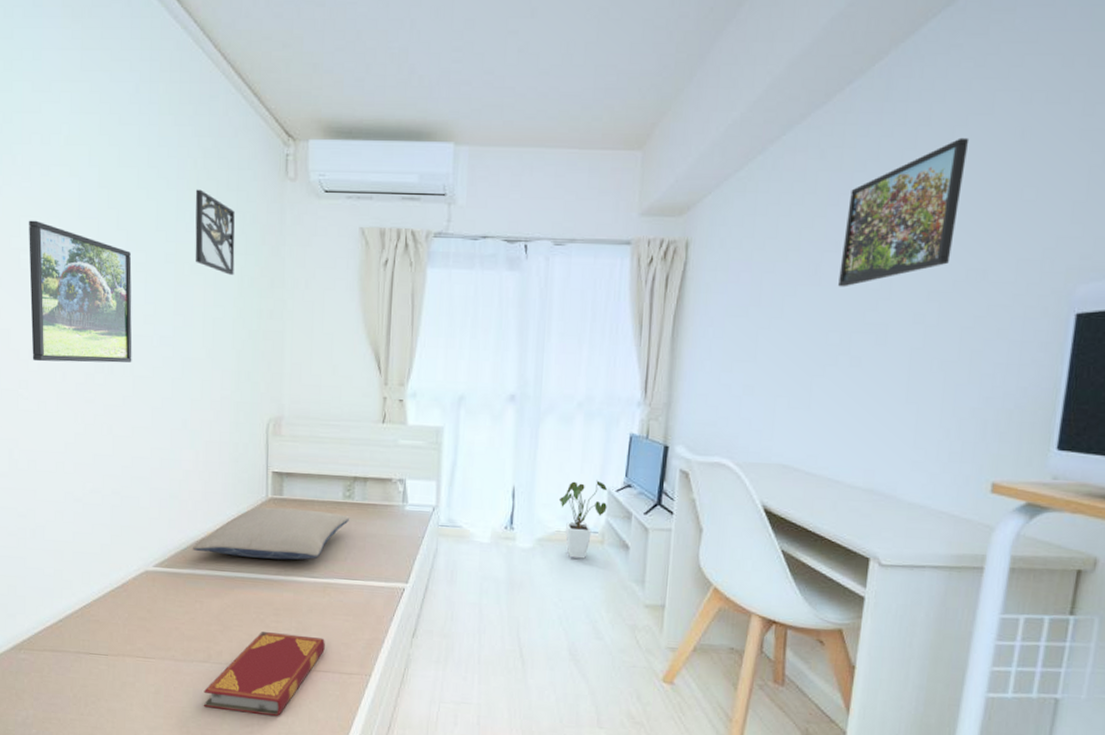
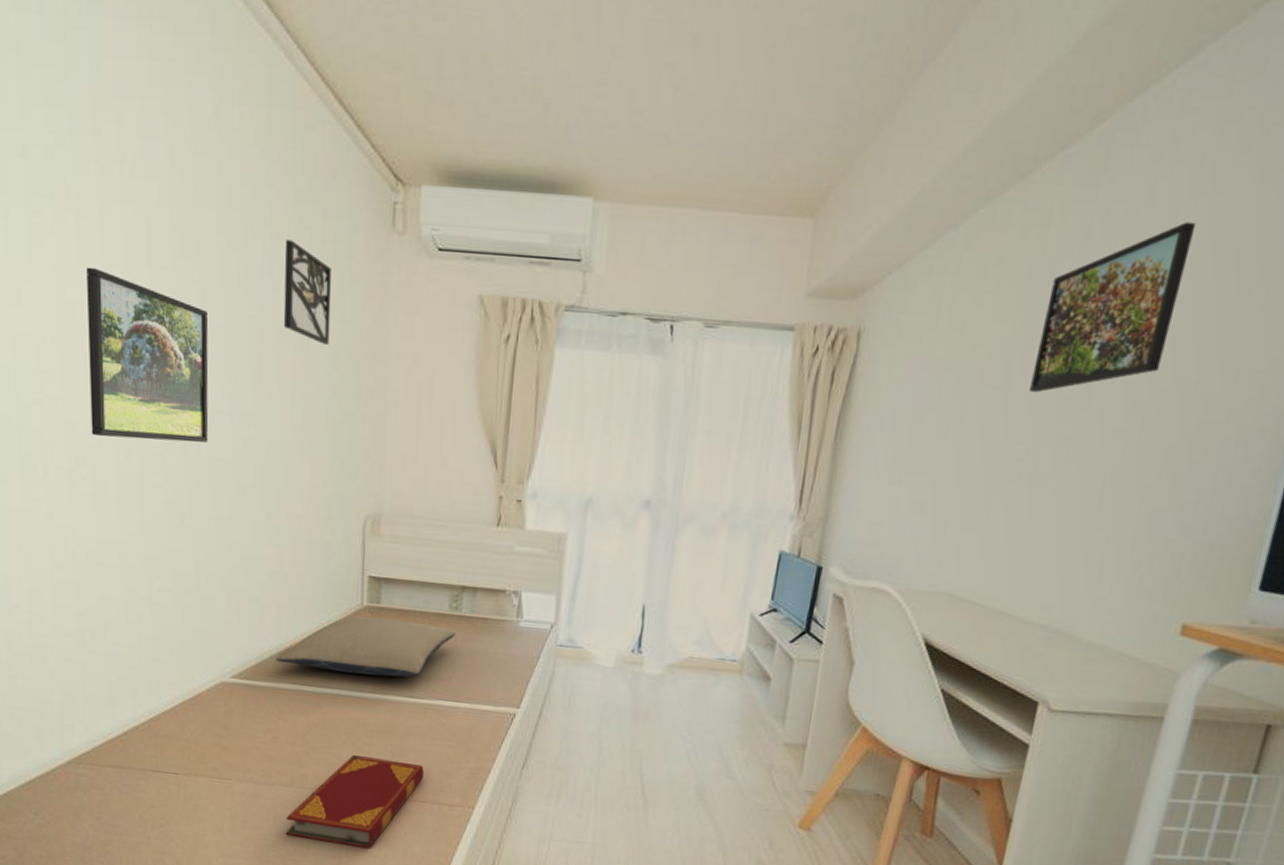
house plant: present [558,480,608,559] -> none [694,602,751,690]

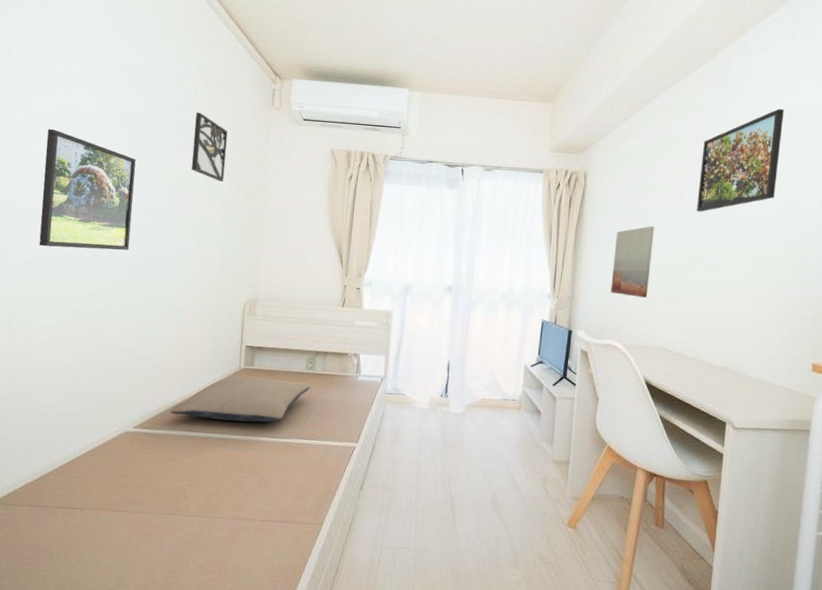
hardback book: present [285,754,424,848] -> none [169,485,284,563]
wall art: none [884,414,960,522] -> present [610,226,654,298]

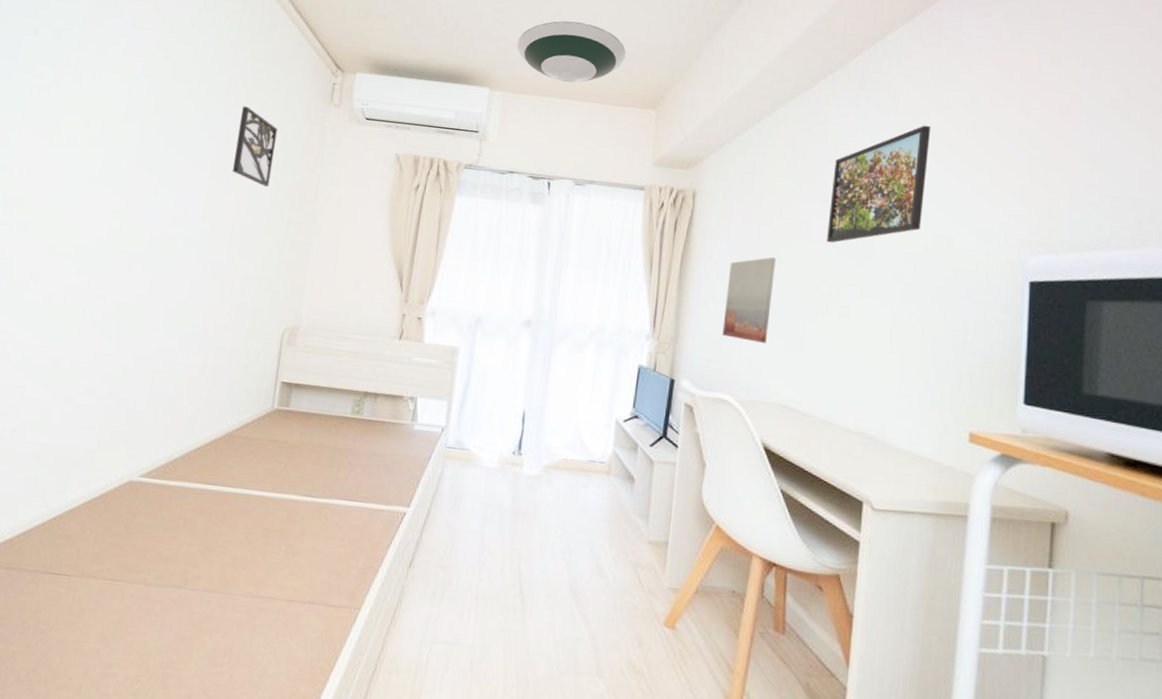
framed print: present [39,129,136,250] -> none [48,119,169,262]
pillow: present [169,376,311,423] -> none [184,418,357,477]
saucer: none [430,27,525,82] -> present [517,21,626,83]

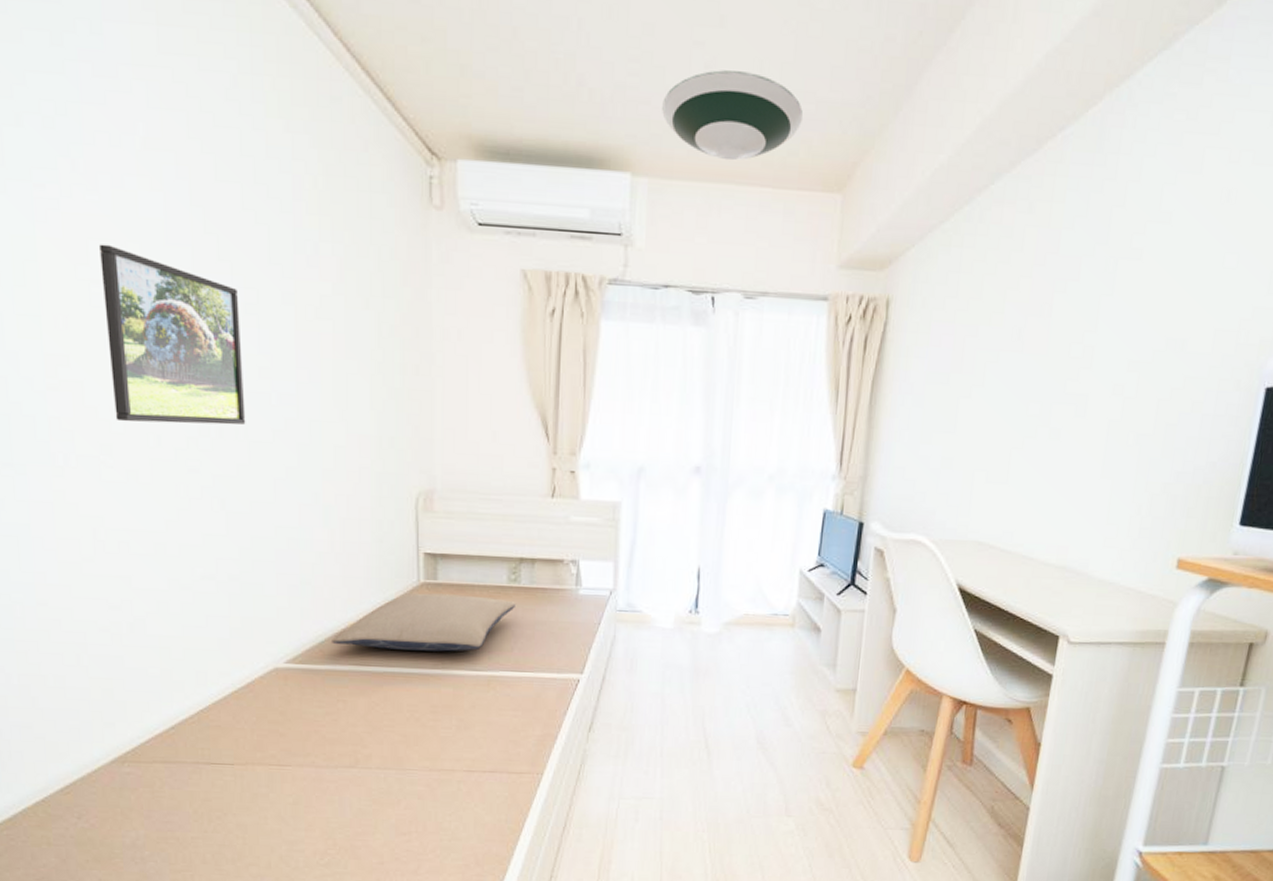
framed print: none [48,119,169,262] -> present [100,244,246,425]
pillow: none [184,418,357,477] -> present [330,593,517,652]
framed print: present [232,106,278,187] -> none [317,214,370,321]
wall art: present [722,257,776,343] -> none [917,376,981,476]
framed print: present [827,125,931,243] -> none [1041,196,1177,355]

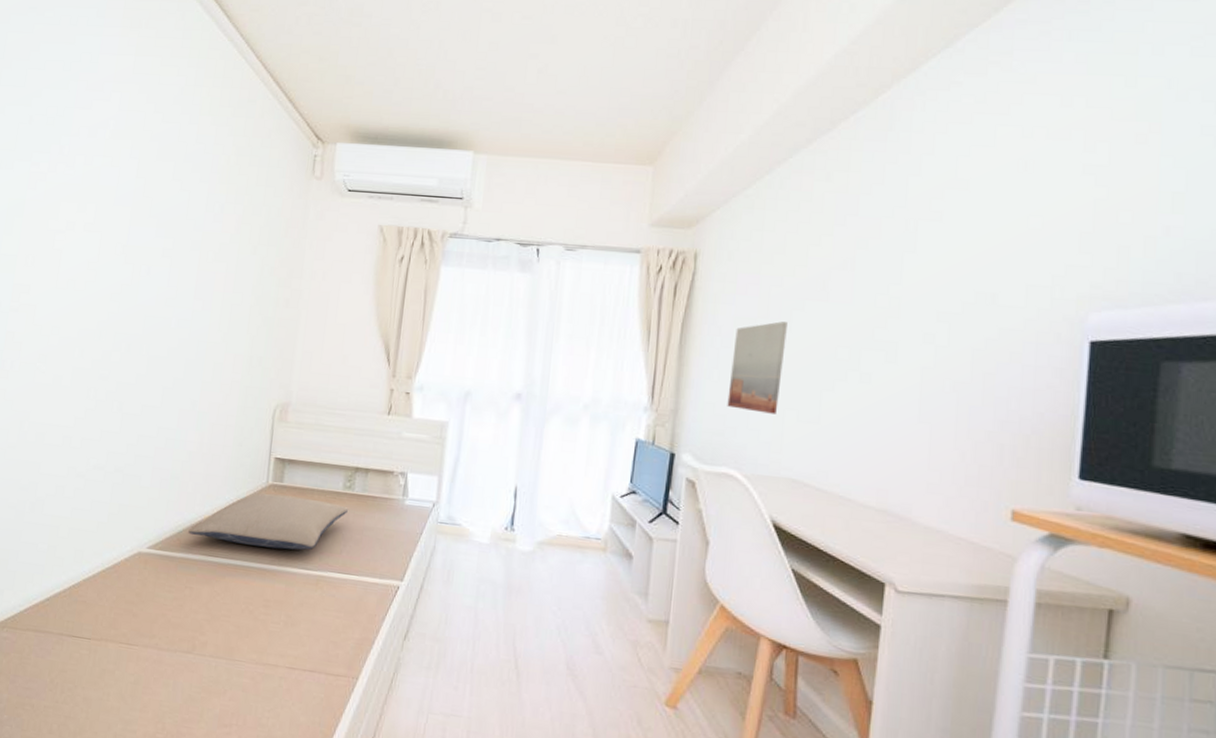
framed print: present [100,244,246,425] -> none [54,204,160,343]
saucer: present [662,70,803,161] -> none [501,74,619,141]
wall art: none [917,376,981,476] -> present [727,321,787,414]

